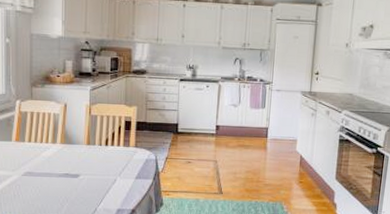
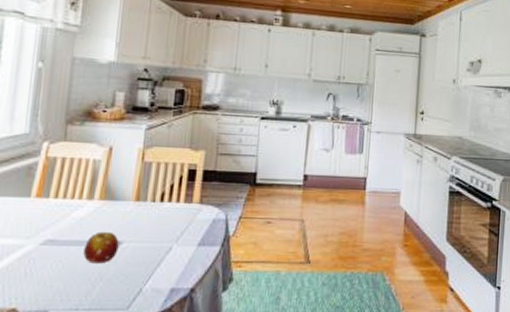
fruit: none [53,167,78,190] -> present [83,231,119,264]

